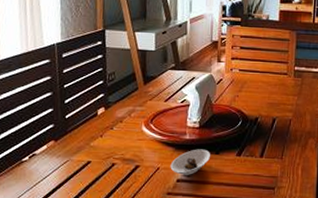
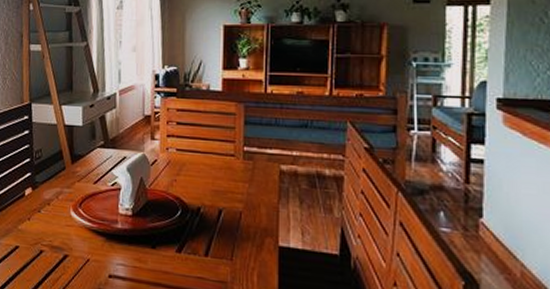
saucer: present [170,149,210,175] -> none [101,240,145,271]

